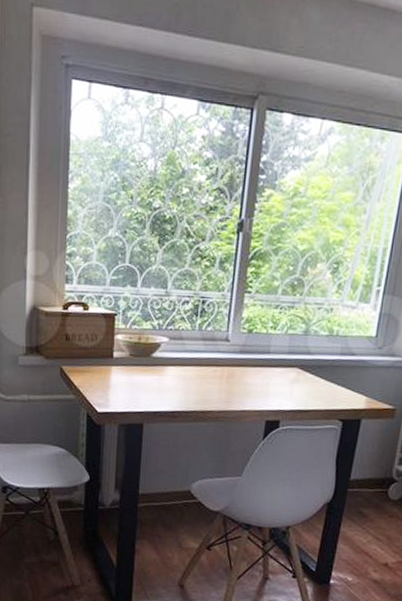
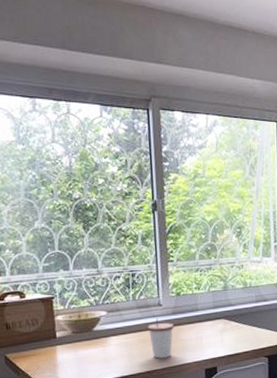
cup: none [209,354,239,400] -> present [147,318,174,359]

